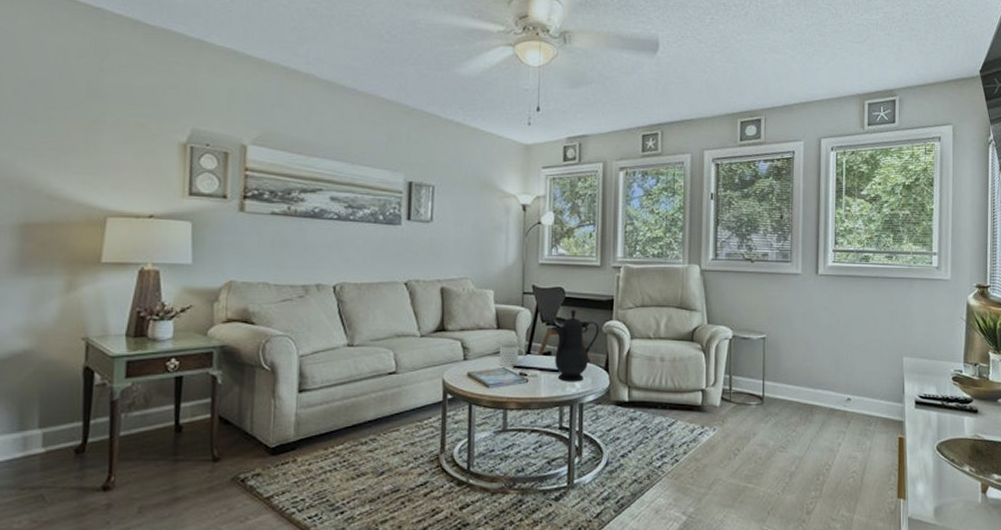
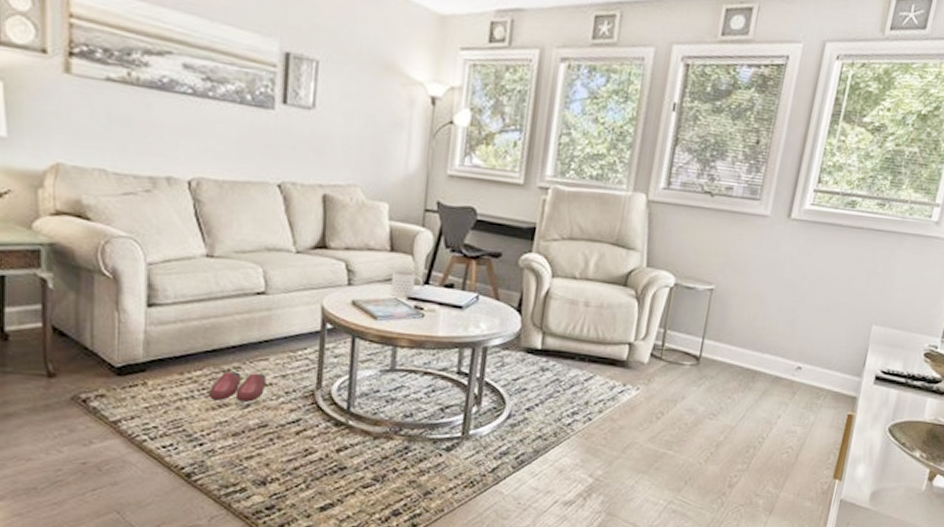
slippers: none [350,443,398,470] -> present [210,371,267,402]
coffeepot: present [552,309,599,382] -> none [457,235,515,322]

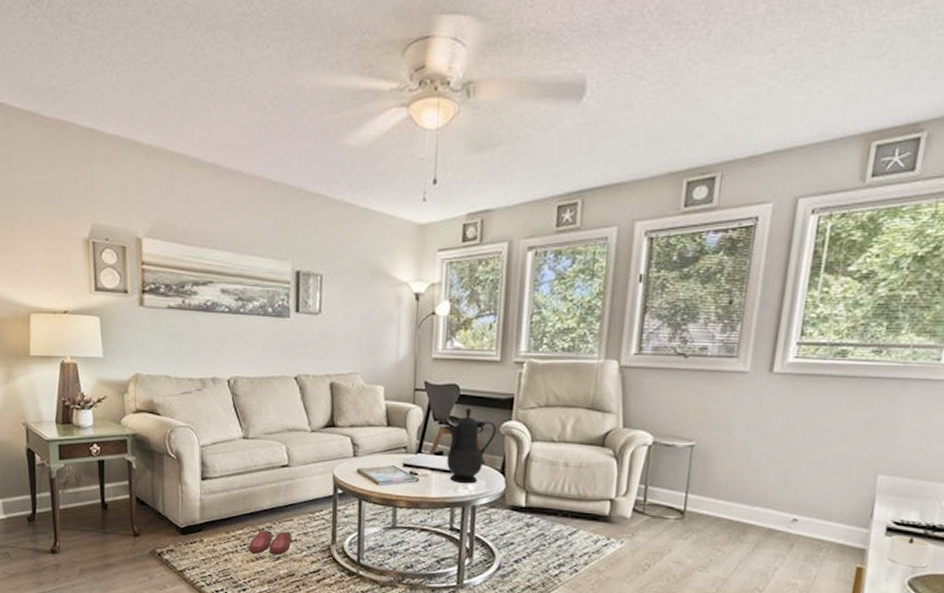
mug: present [390,269,424,299] -> none [388,441,417,466]
coffeepot: none [457,235,515,322] -> present [444,408,496,484]
candle: none [873,384,911,415] -> present [887,535,933,568]

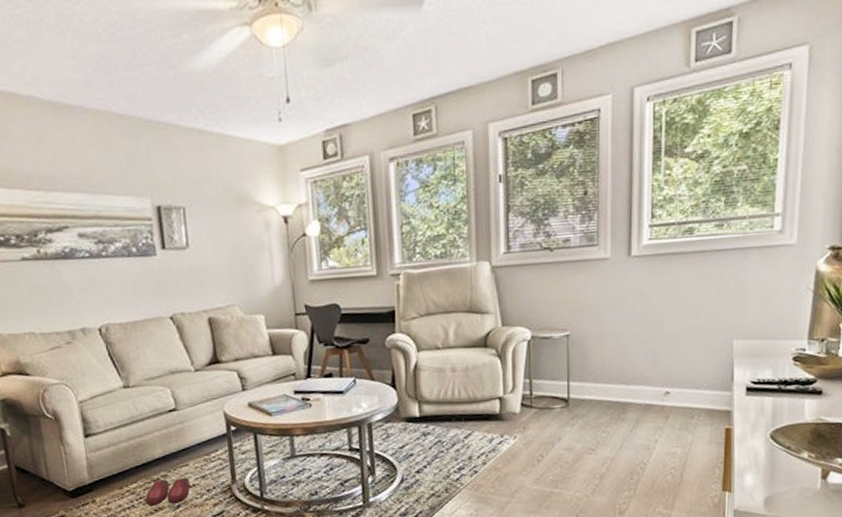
coffeepot: present [444,408,496,484] -> none [330,326,382,403]
candle: present [887,535,933,568] -> none [750,393,786,421]

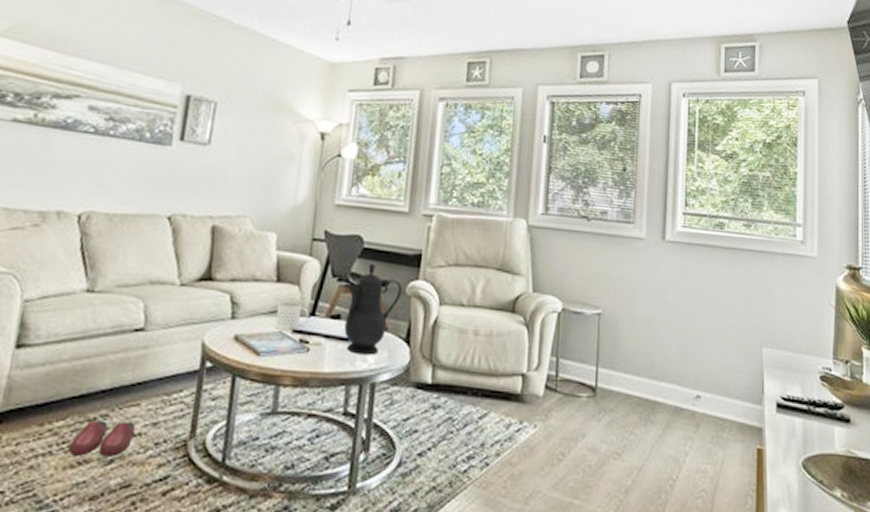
mug: none [277,368,306,394] -> present [274,300,310,332]
coffeepot: none [330,326,382,403] -> present [344,263,402,356]

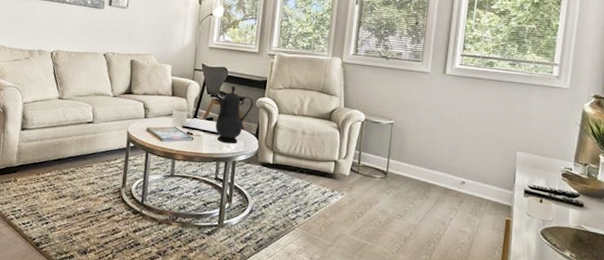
slippers: present [69,420,136,457] -> none [54,173,91,195]
candle: none [781,412,816,447] -> present [526,196,555,222]

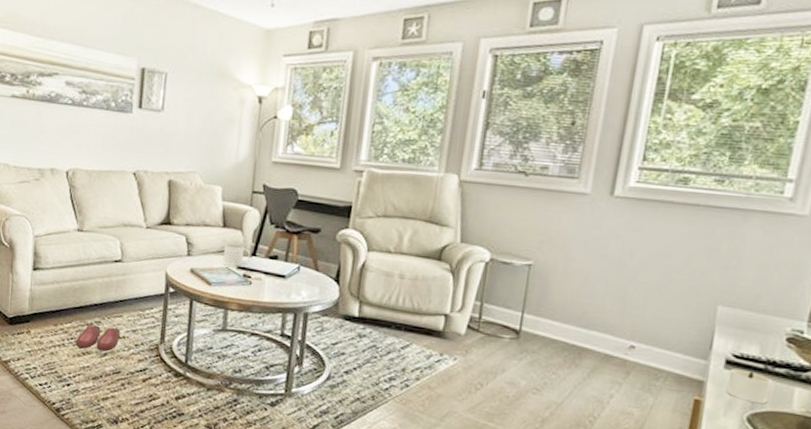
slippers: none [54,173,91,195] -> present [76,324,121,351]
coffeepot: present [215,86,253,144] -> none [280,213,333,291]

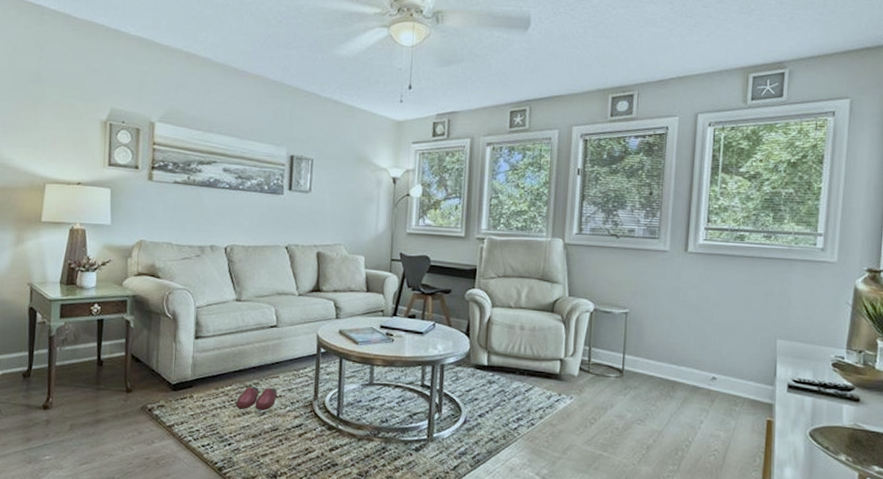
mug: present [222,242,251,268] -> none [367,305,392,328]
candle: present [725,368,773,405] -> none [790,392,825,421]

